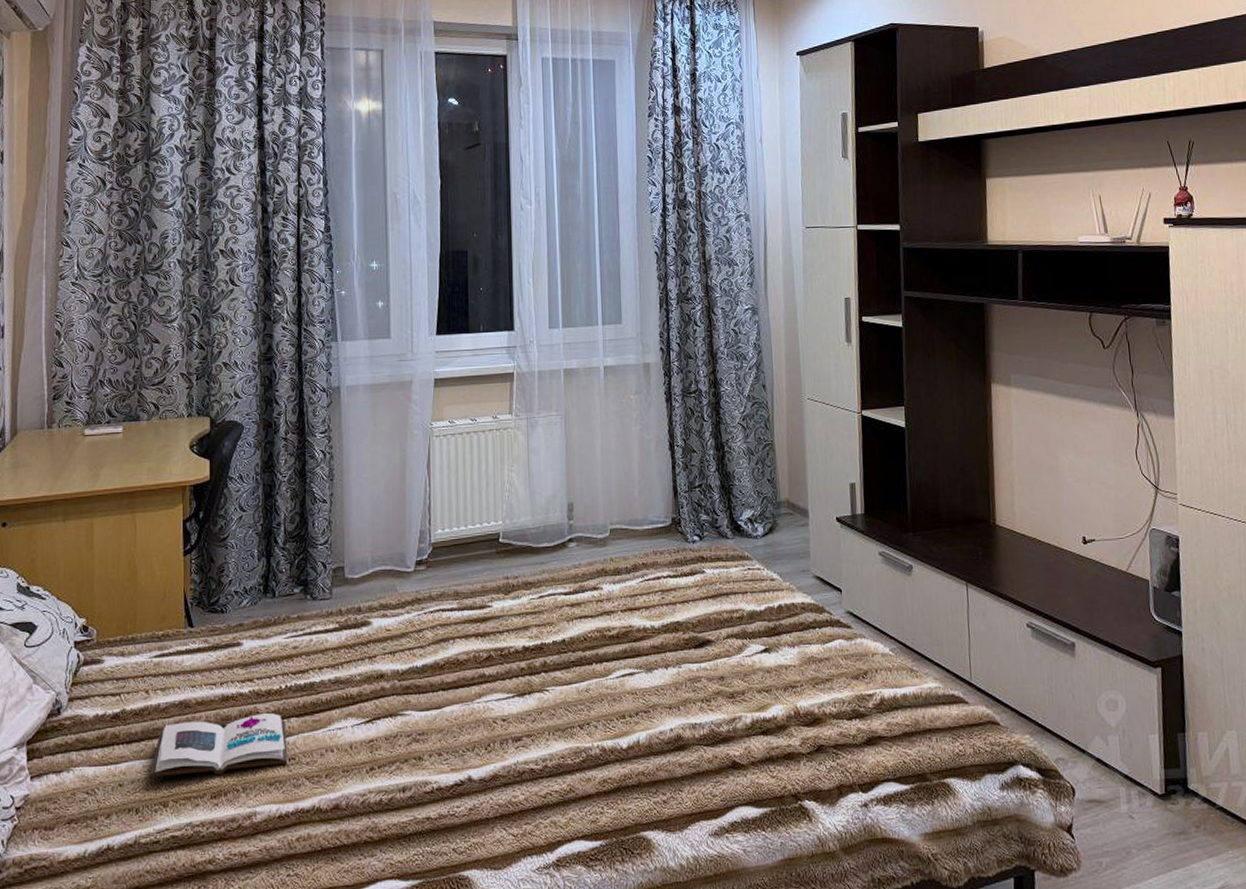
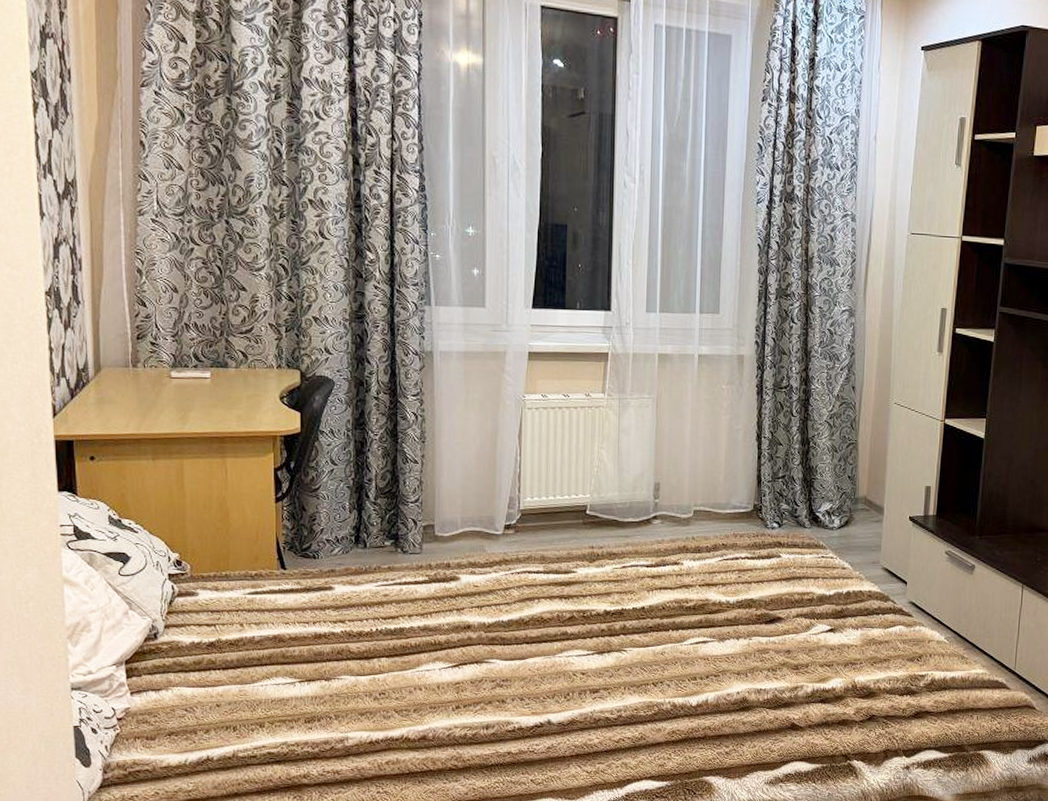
book: present [149,712,288,778] -> none [246,651,378,702]

